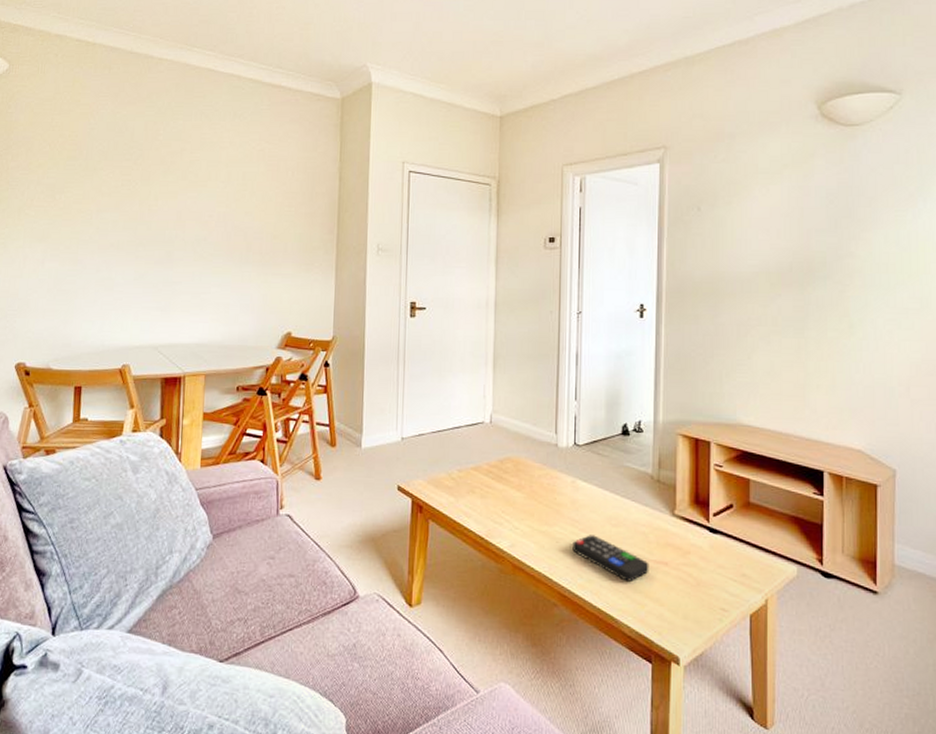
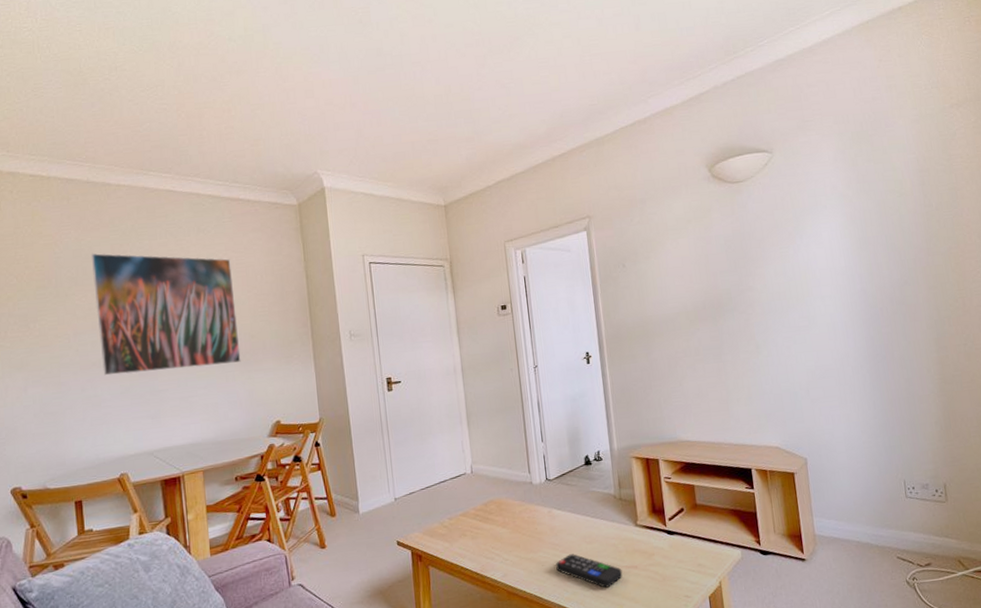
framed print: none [120,128,263,264] -> present [91,253,241,376]

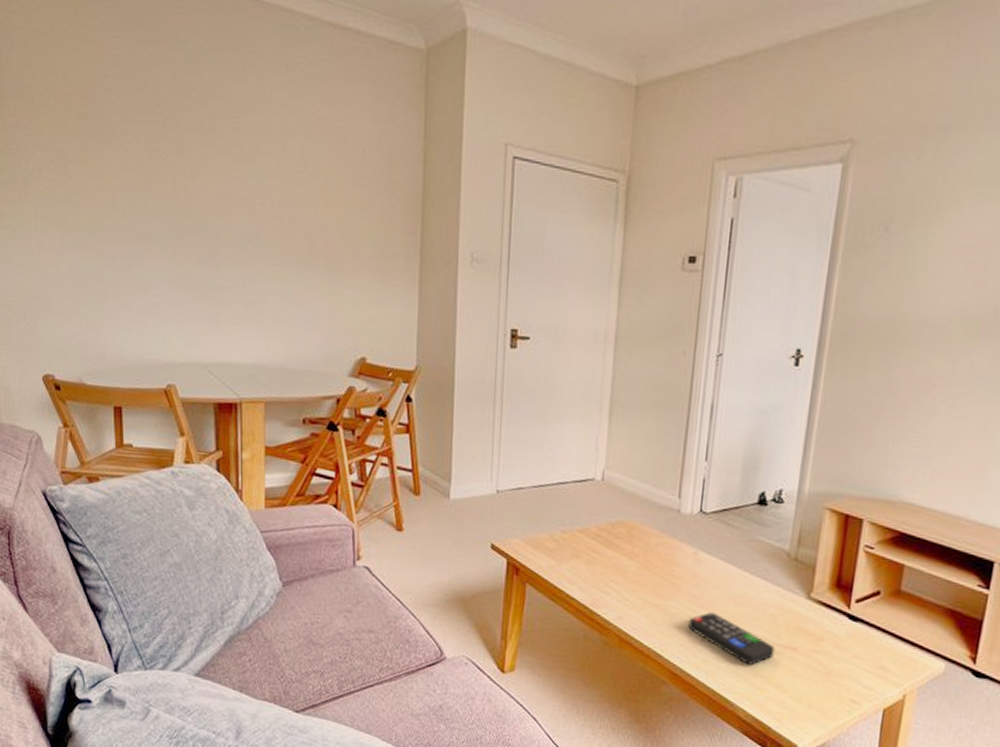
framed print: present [91,253,241,376] -> none [146,77,326,270]

